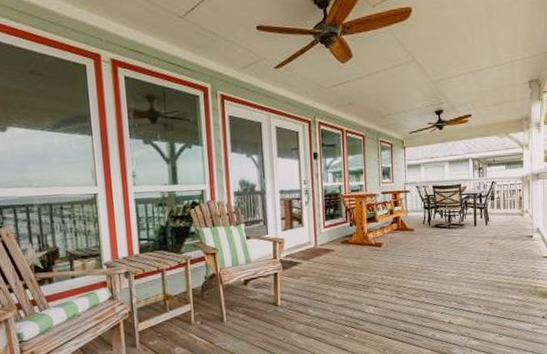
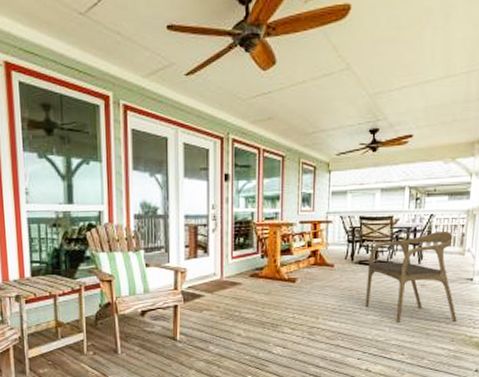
chair: none [443,196,523,278] -> present [366,232,457,323]

